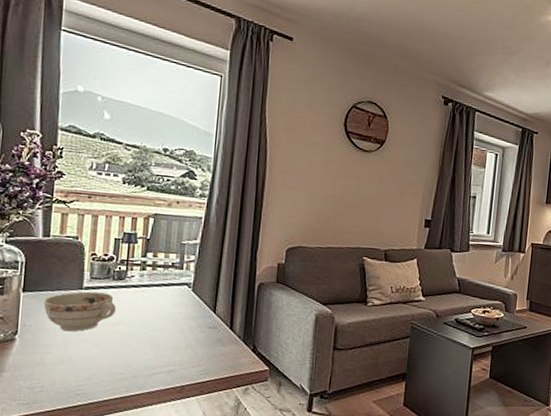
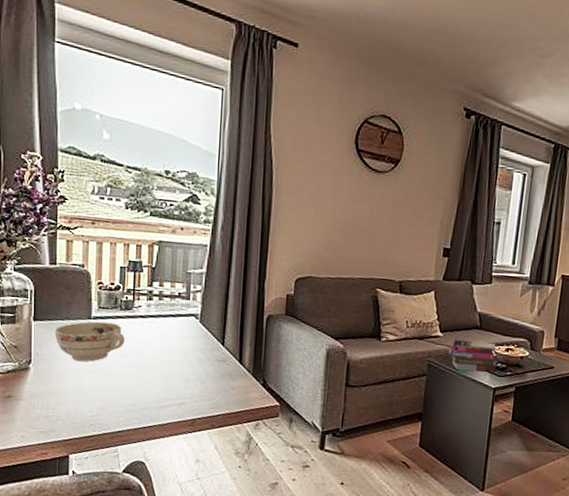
books: none [430,303,475,333] -> present [448,339,497,373]

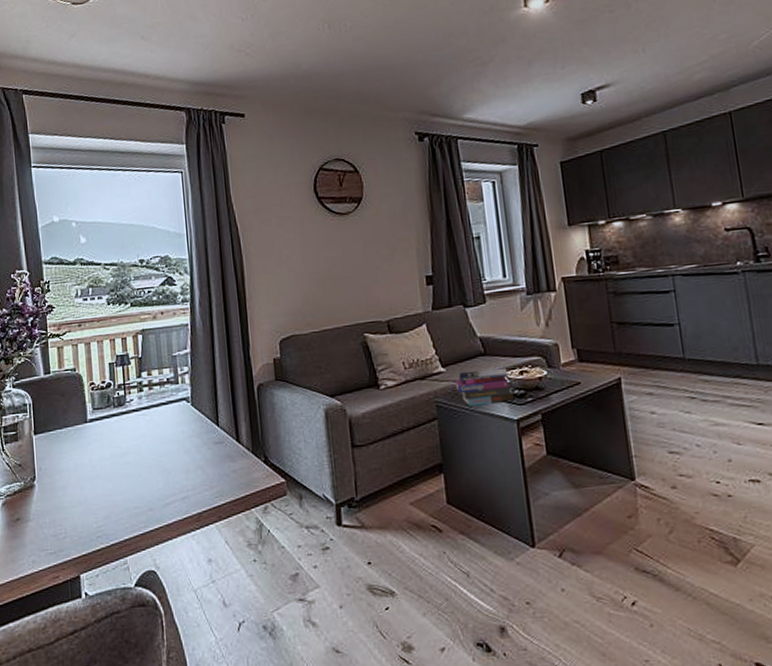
teacup: present [54,321,125,362] -> none [54,422,121,470]

